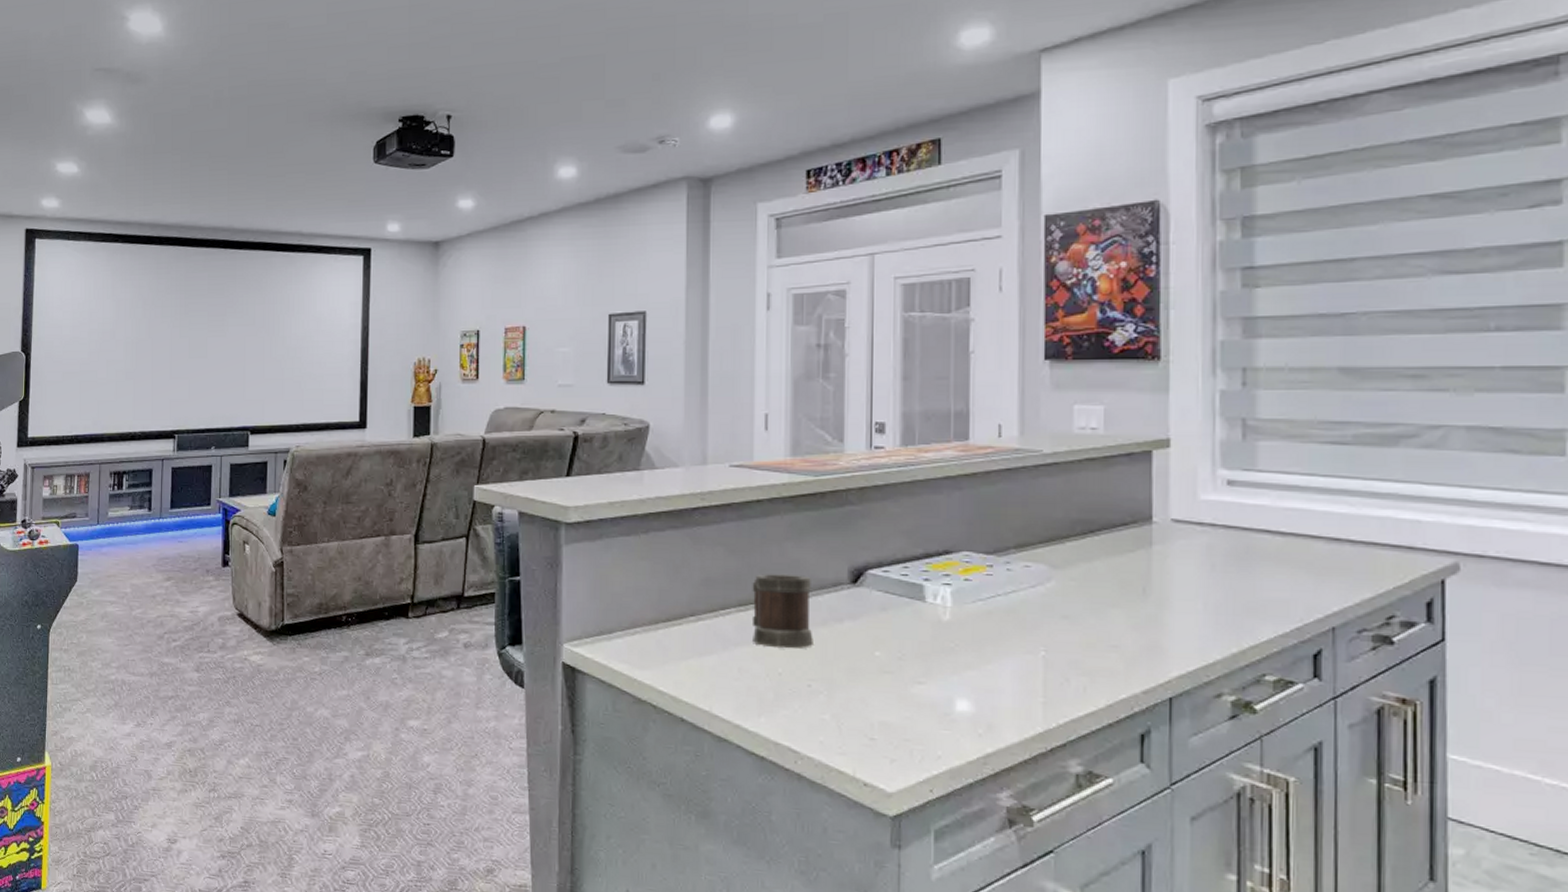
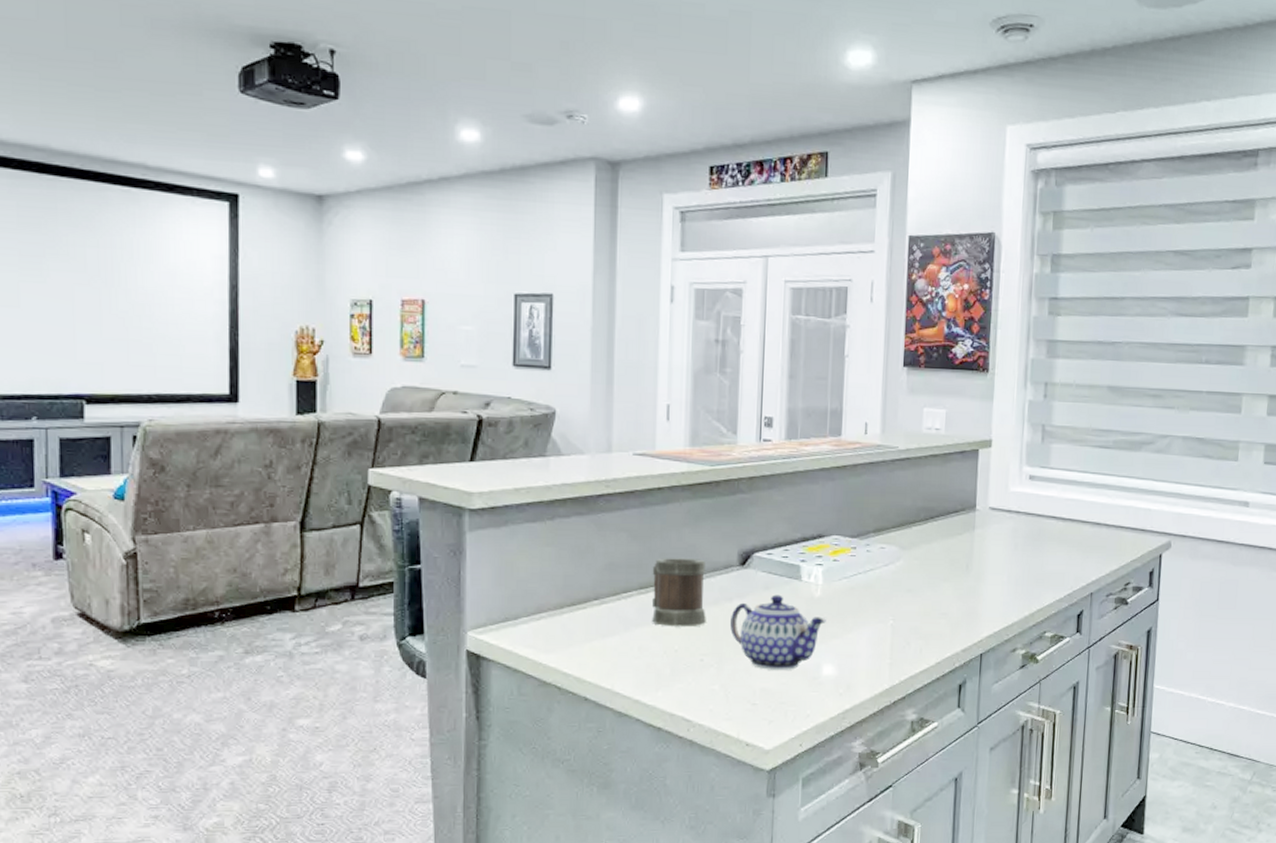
teapot: none [842,616,958,703] -> present [730,594,826,670]

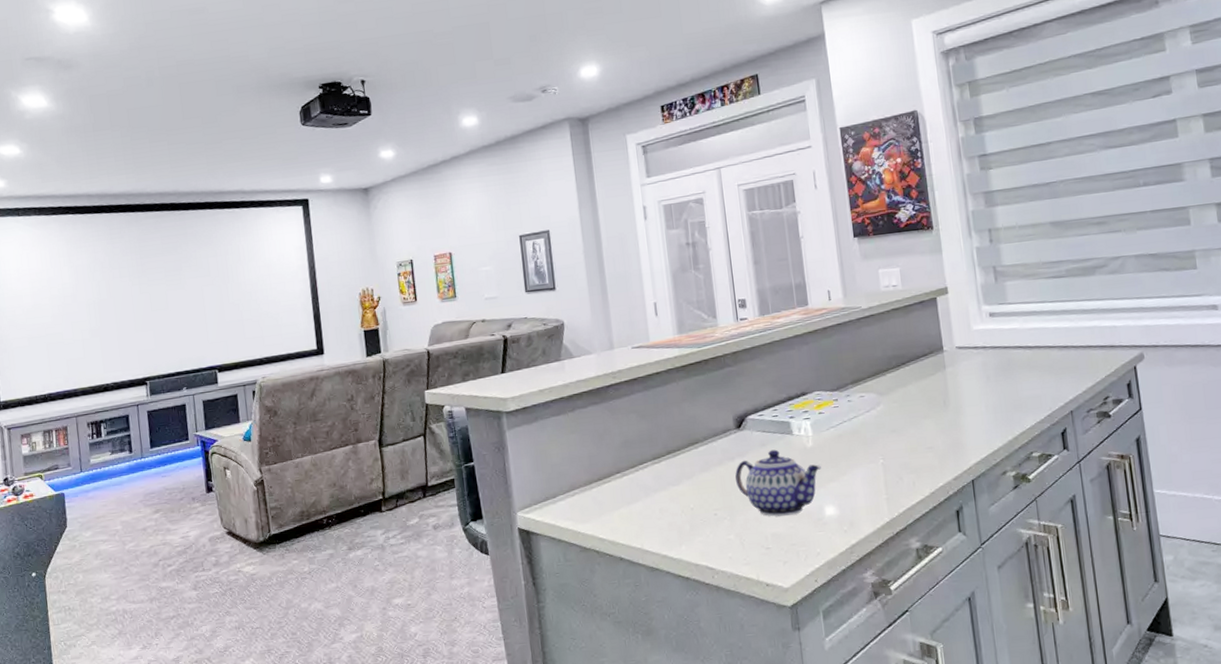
mug: present [651,558,707,628] -> none [661,427,716,489]

